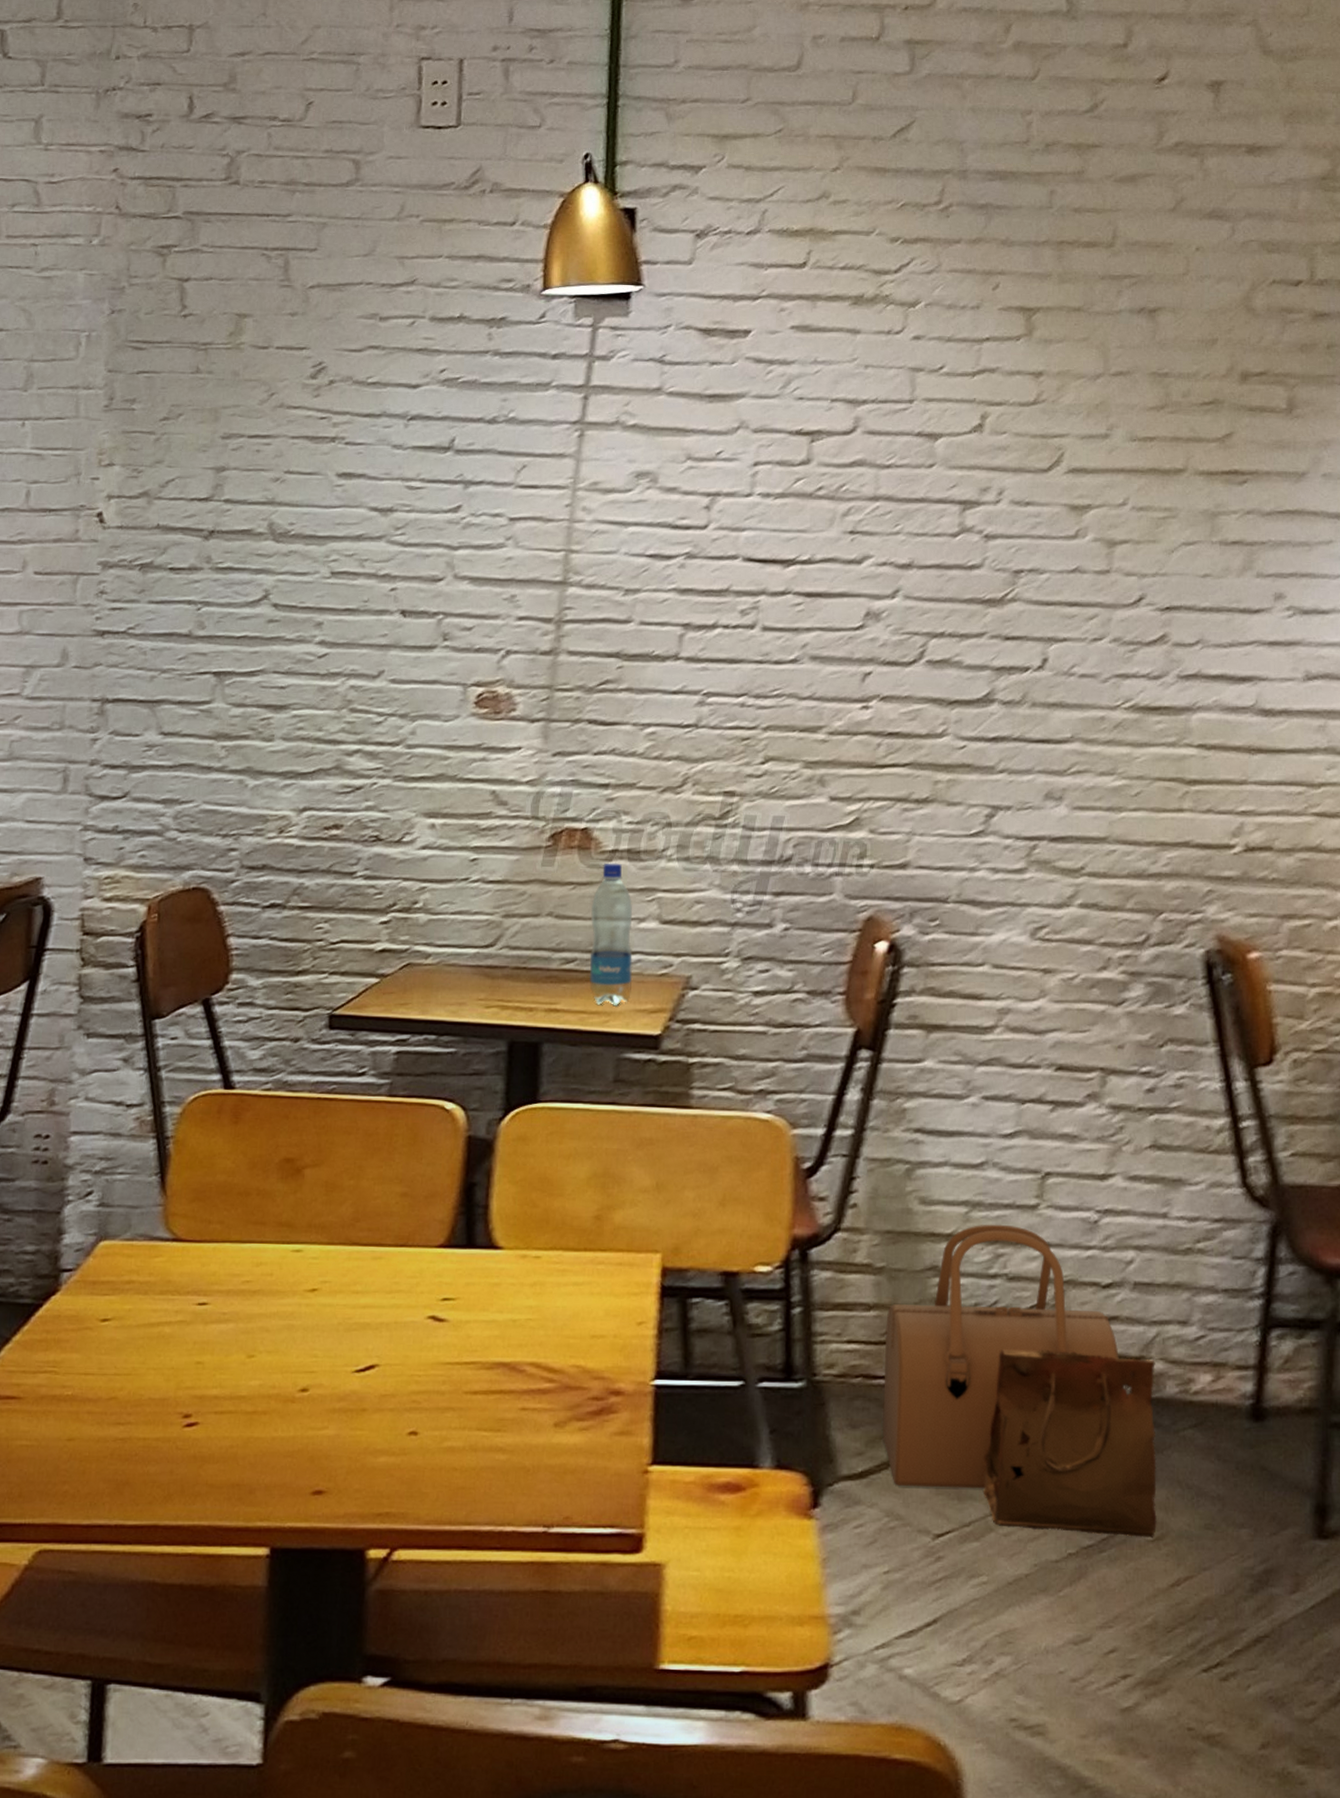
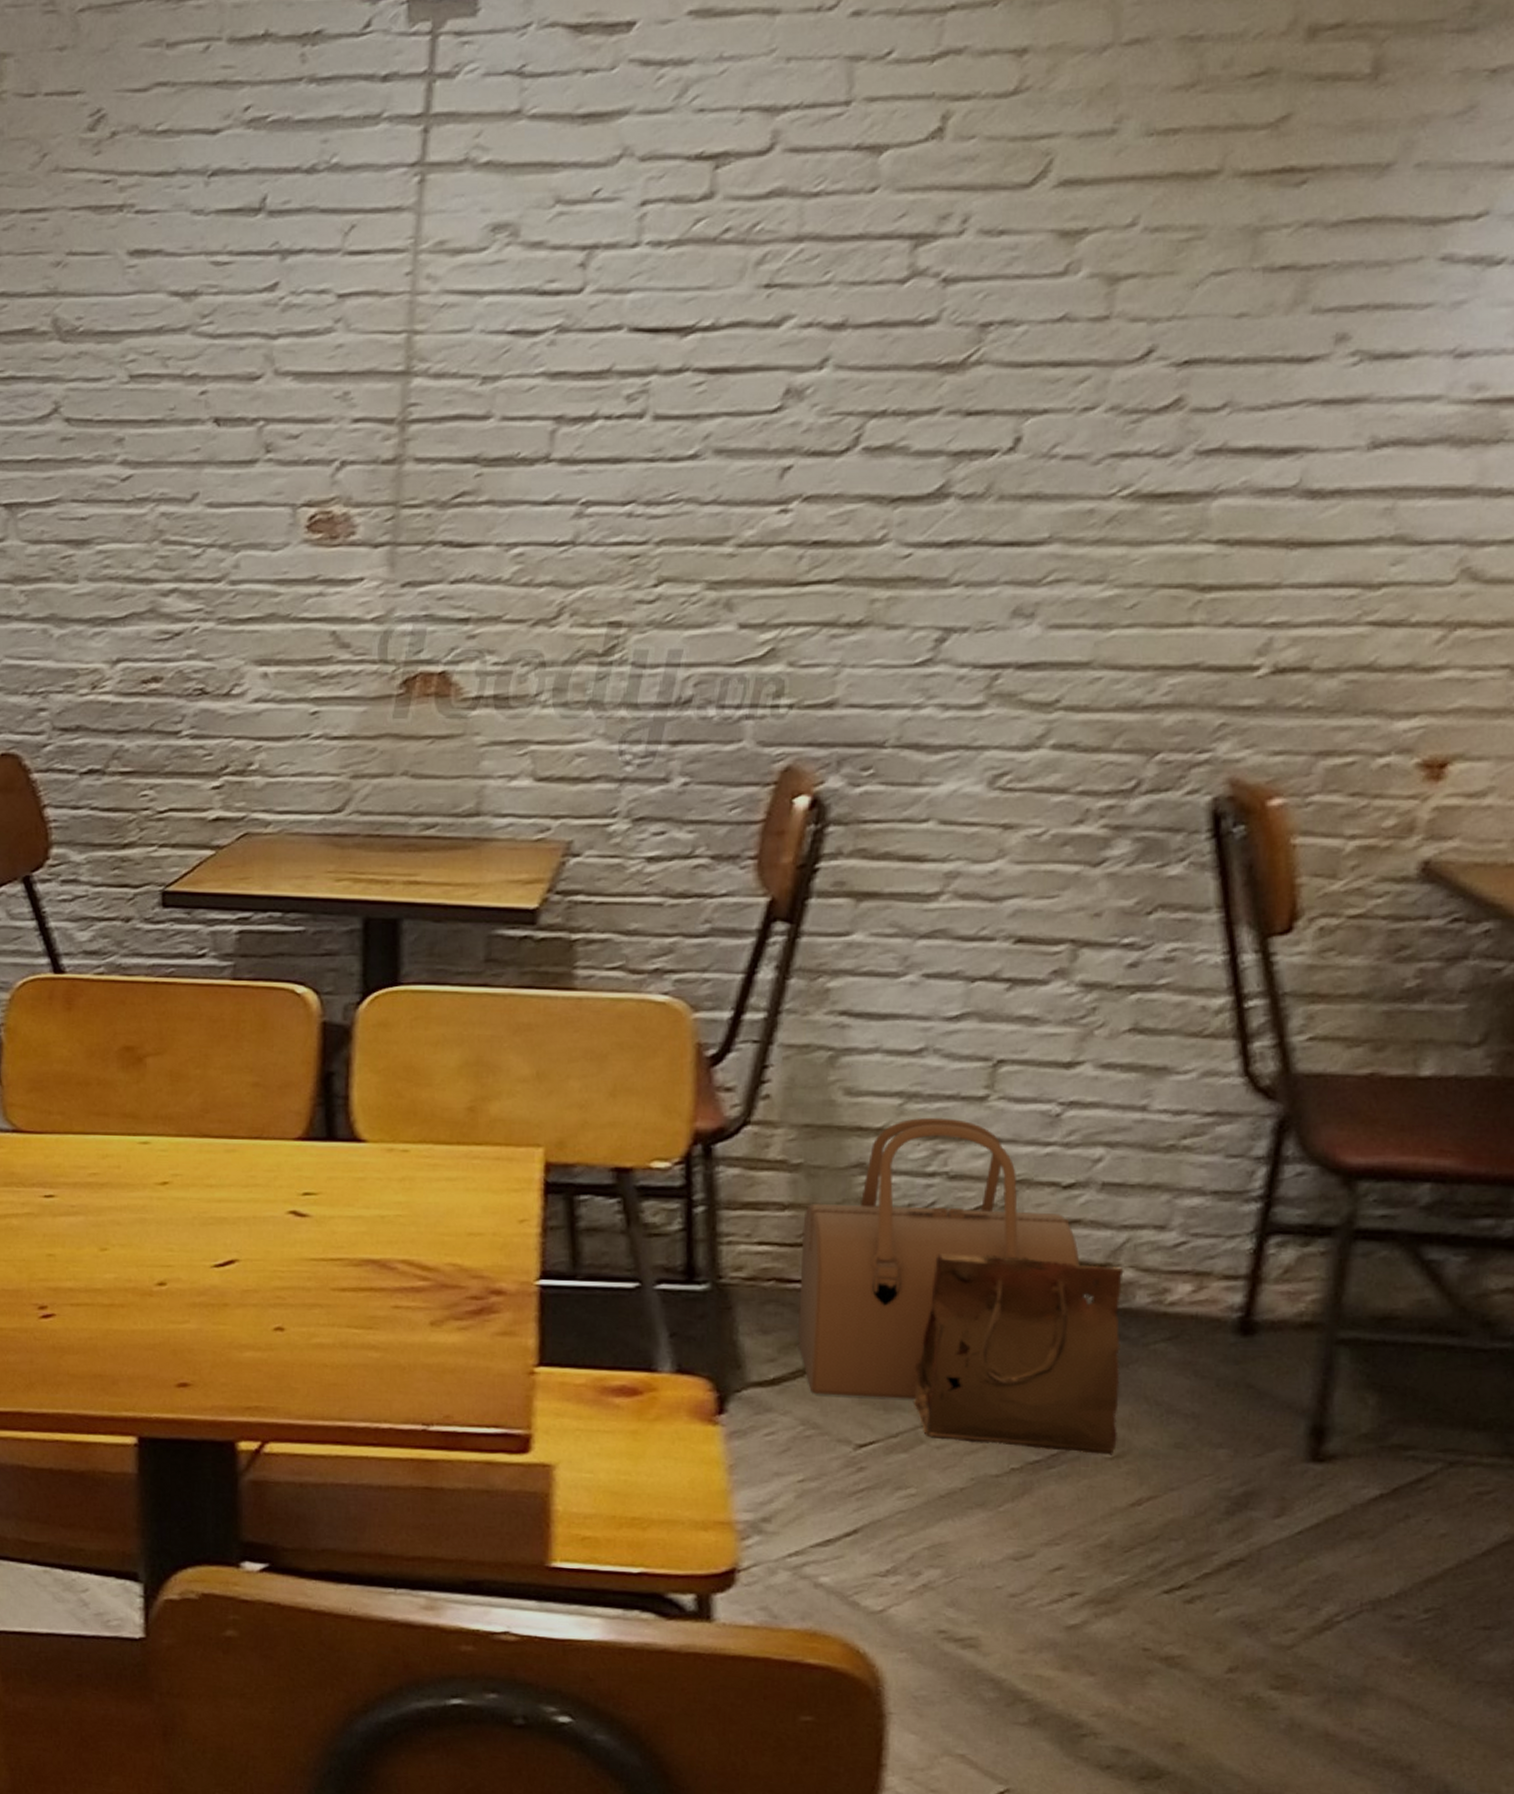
bottle: present [589,863,633,1005] -> none [452,712,504,876]

